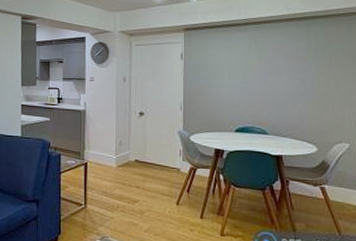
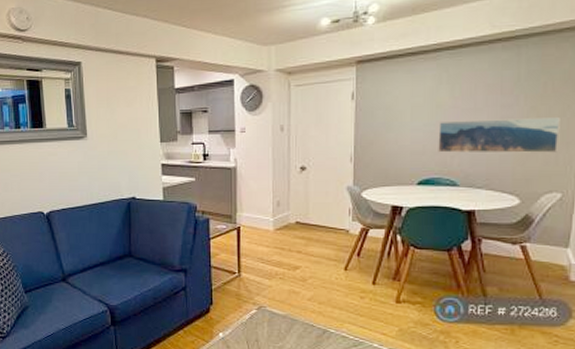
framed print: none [250,80,344,110] -> present [438,117,560,153]

